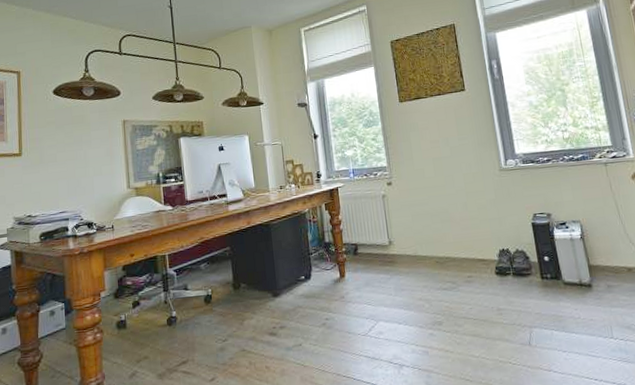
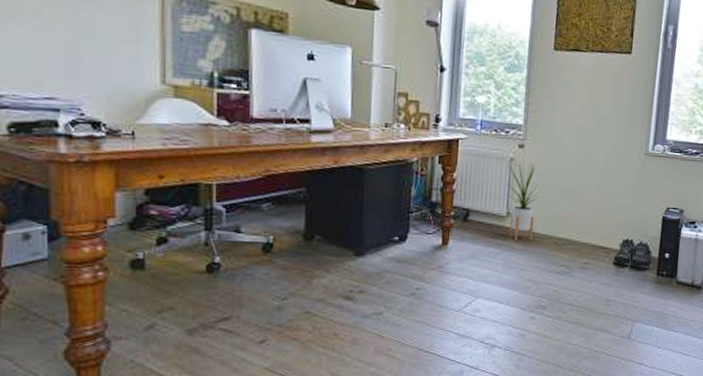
house plant: none [381,195,418,265] -> present [506,160,544,241]

